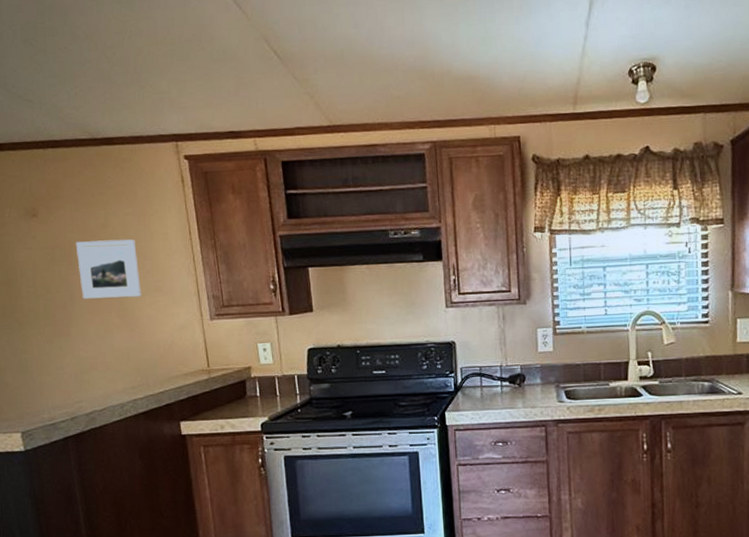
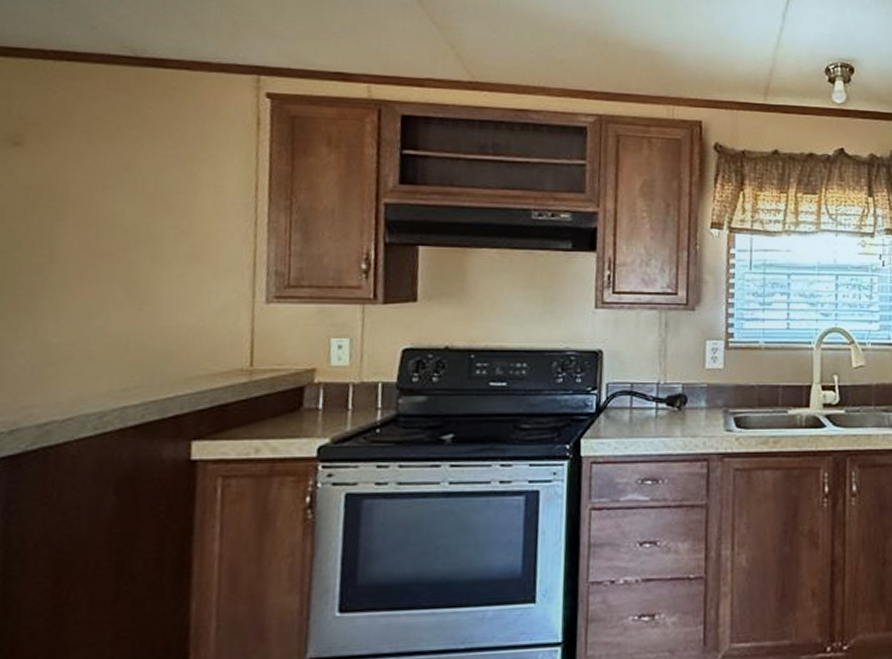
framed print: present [75,239,141,299] -> none [70,185,171,265]

